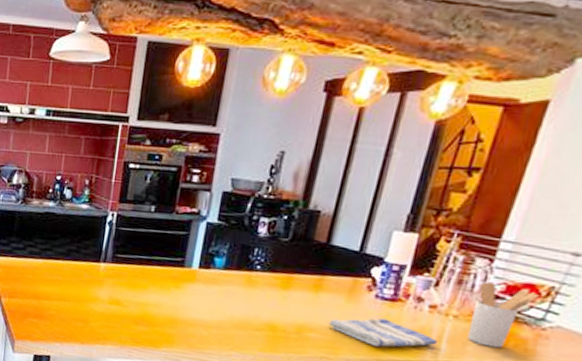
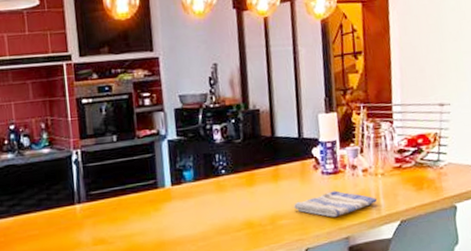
utensil holder: present [467,281,539,348] -> none [390,139,430,193]

